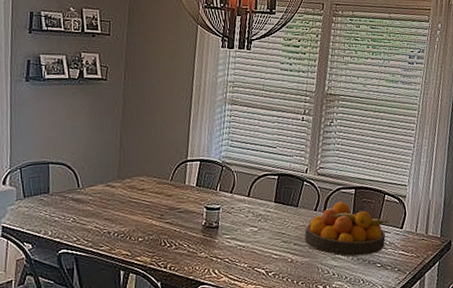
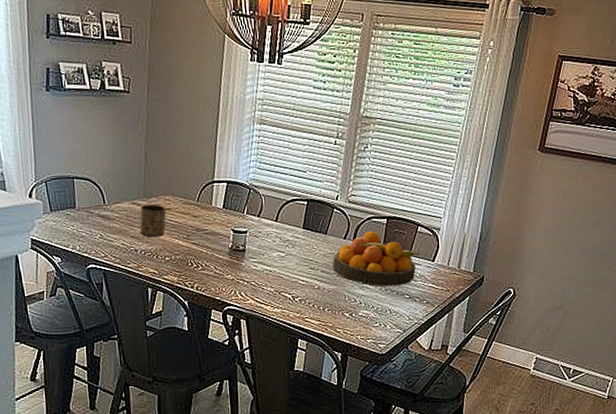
cup: none [113,185,141,219] -> present [139,204,167,238]

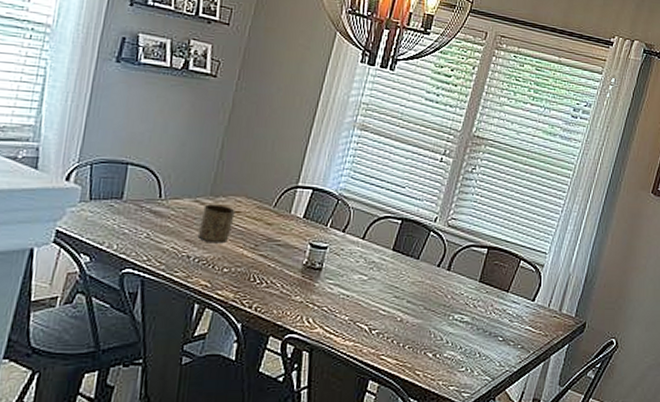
fruit bowl: present [332,231,420,287] -> none [420,261,519,325]

